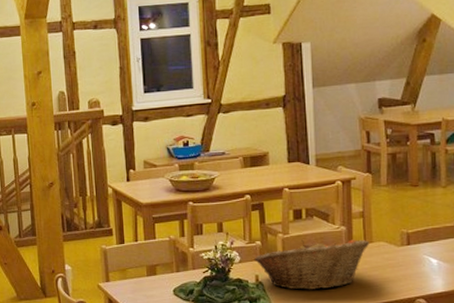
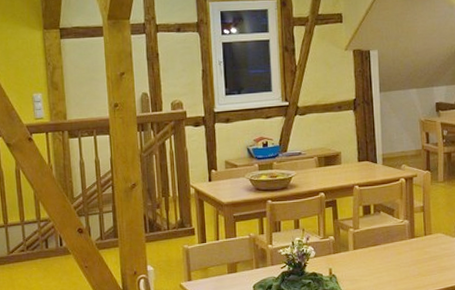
fruit basket: present [254,239,370,290] -> none [327,232,430,281]

